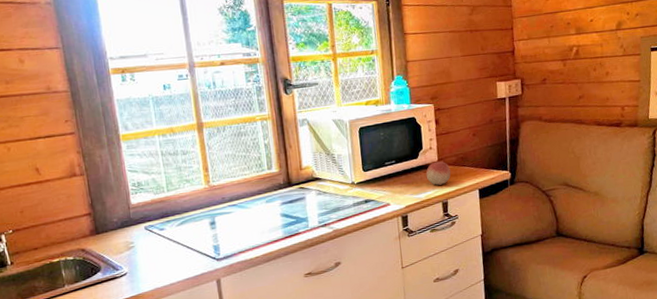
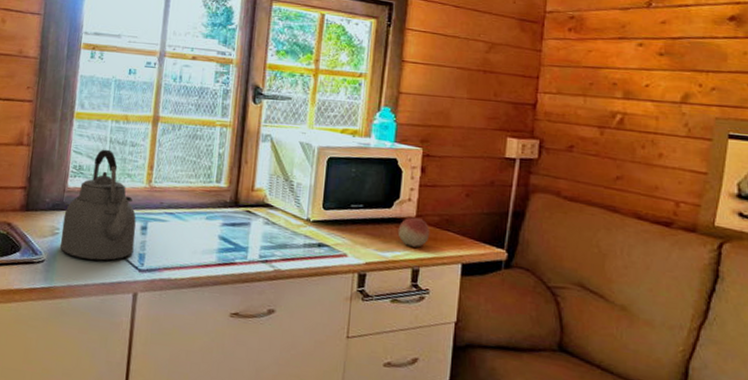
kettle: none [134,162,208,264] -> present [59,149,136,261]

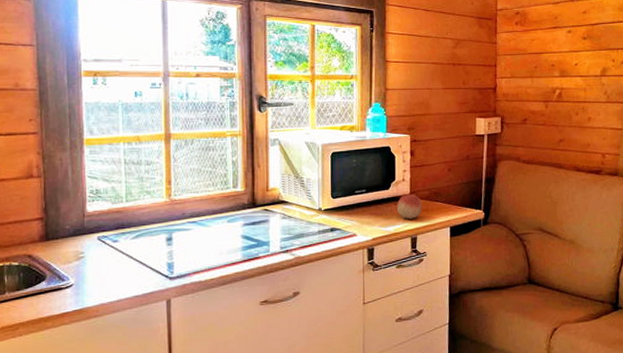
kettle: present [59,149,136,261] -> none [86,171,162,277]

